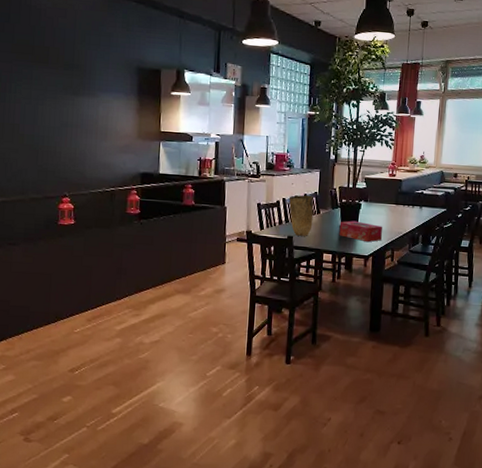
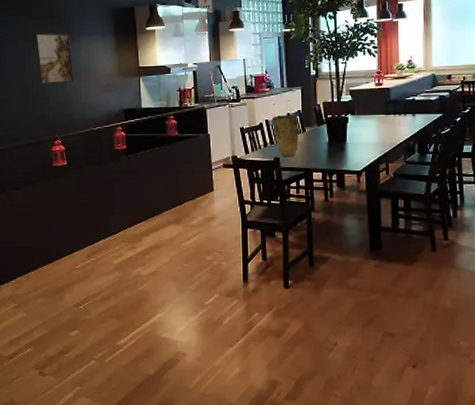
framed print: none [50,82,90,140] -> present [34,32,74,85]
tissue box: present [339,220,383,243] -> none [327,135,375,157]

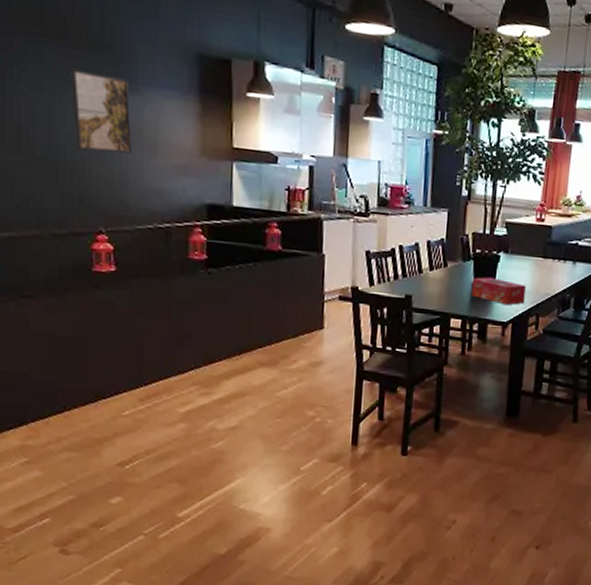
vase: present [271,114,299,157] -> none [407,241,440,296]
tissue box: none [327,135,375,157] -> present [471,277,527,306]

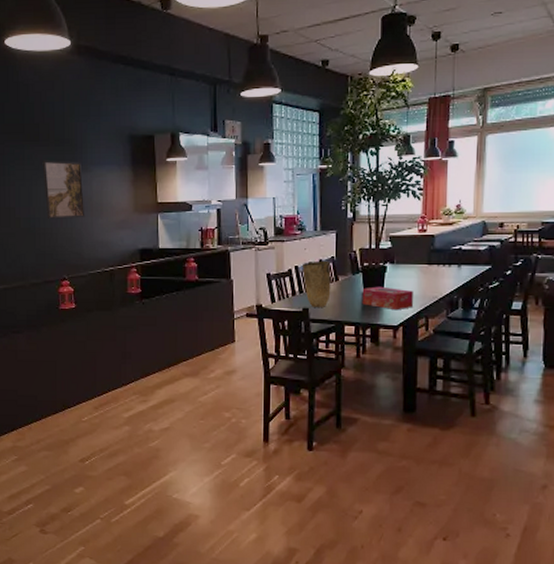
vase: none [407,241,440,296] -> present [301,260,331,307]

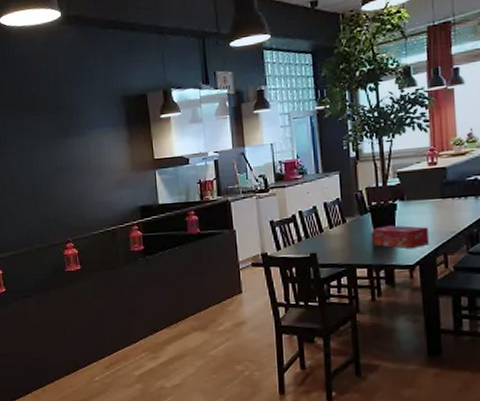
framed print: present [42,160,85,218] -> none [41,127,85,184]
vase: present [301,260,331,307] -> none [305,203,339,252]

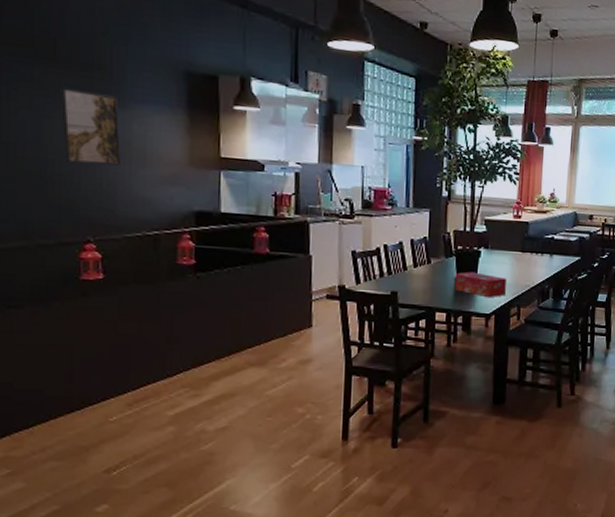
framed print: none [41,127,85,184] -> present [60,86,122,167]

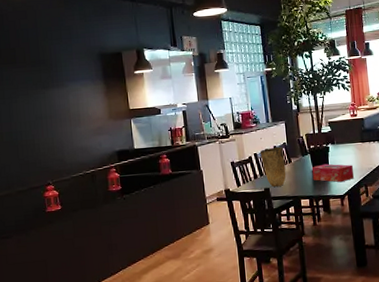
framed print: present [60,86,122,167] -> none [20,79,65,131]
vase: none [391,240,423,291] -> present [259,146,286,187]

